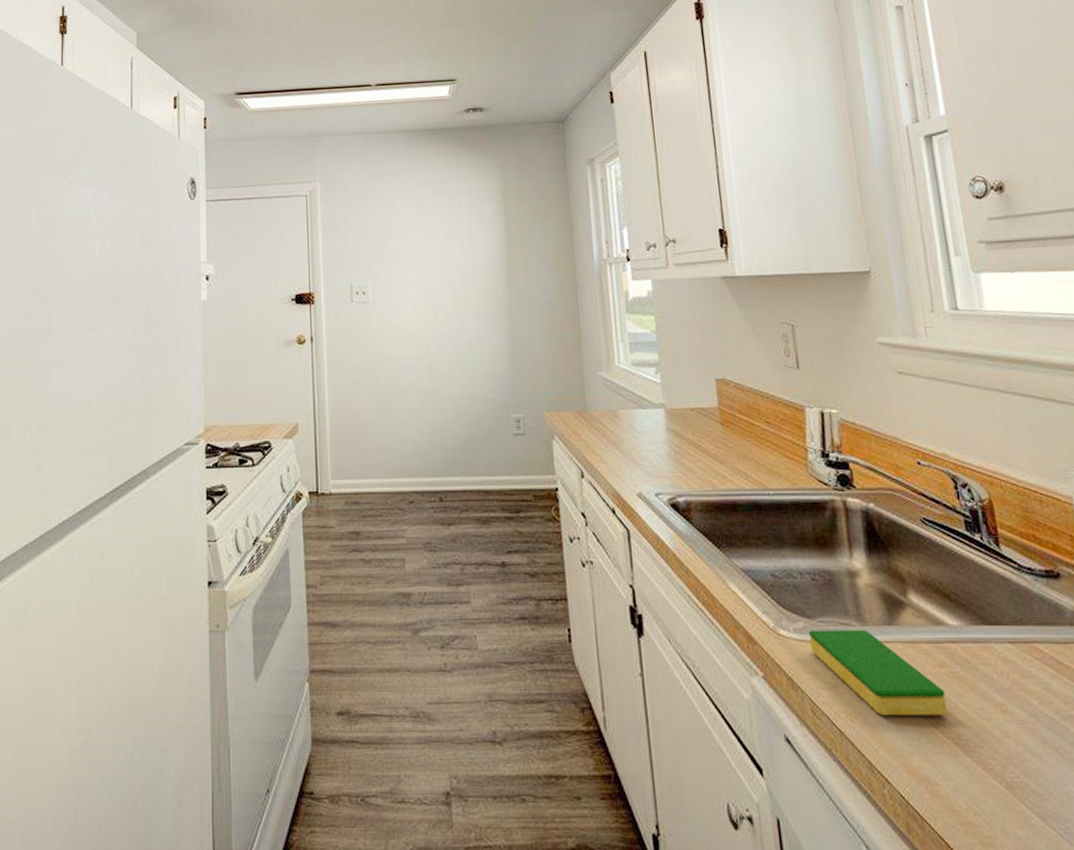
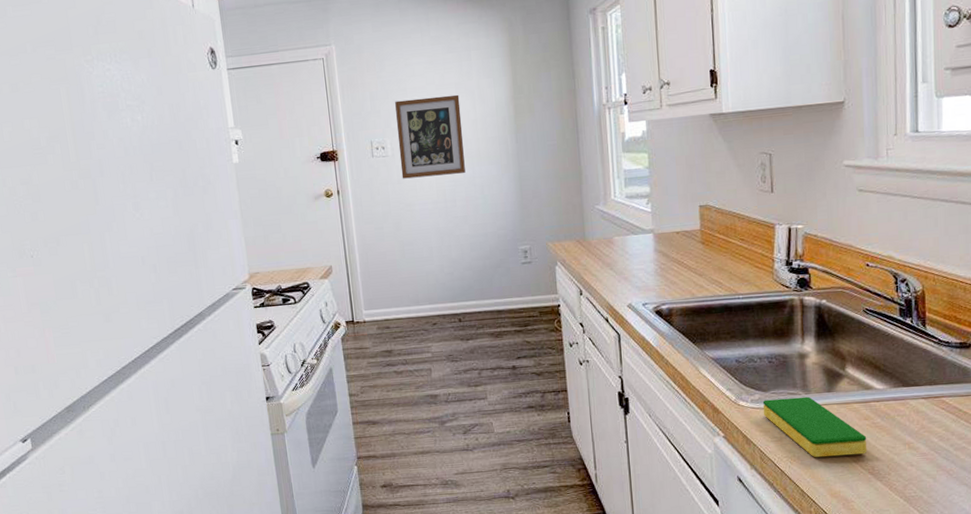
wall art: none [379,240,452,329] -> present [395,94,465,179]

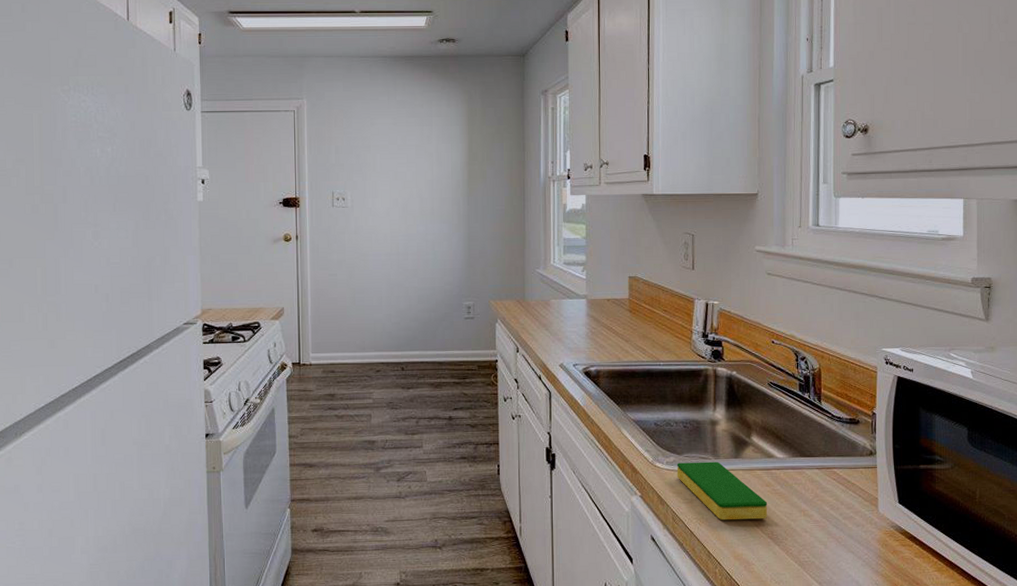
wall art: present [395,94,465,179] -> none [358,155,419,230]

